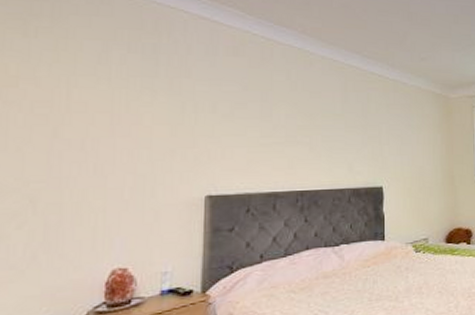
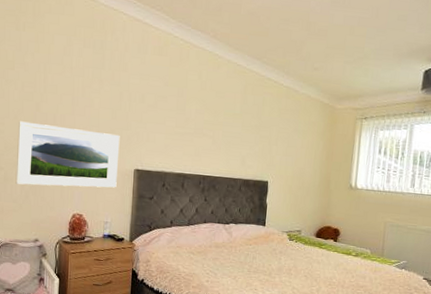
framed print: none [15,153,183,243] -> present [15,121,120,188]

